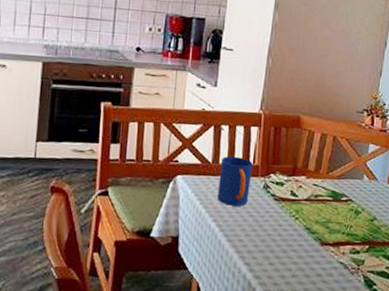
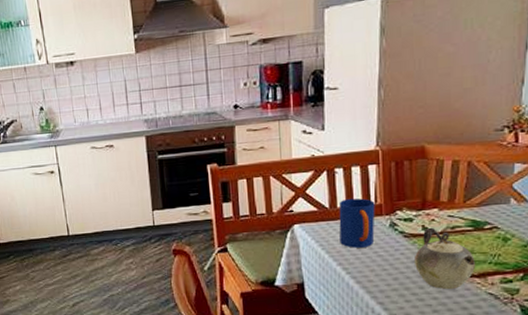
teapot: none [280,193,331,256] -> present [413,227,475,290]

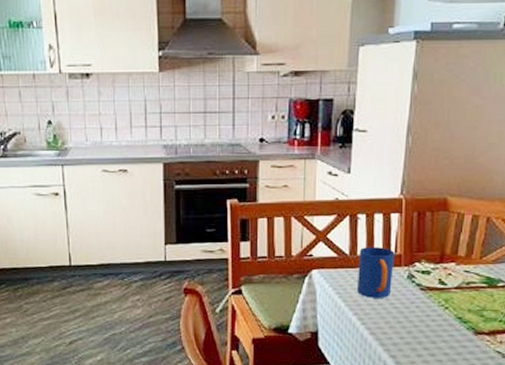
teapot: present [413,227,475,290] -> none [428,281,486,346]

